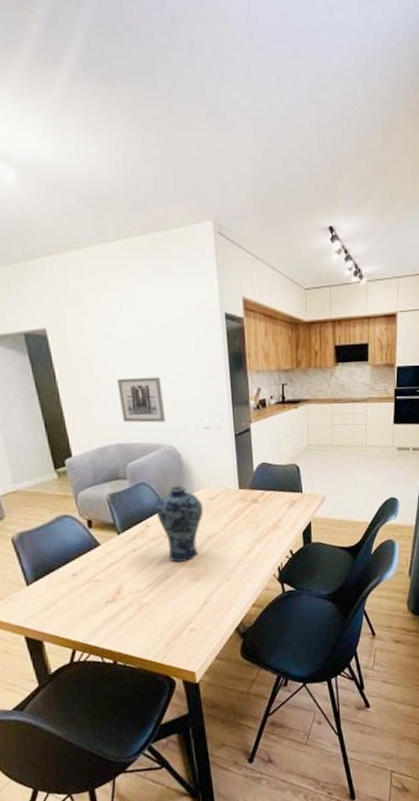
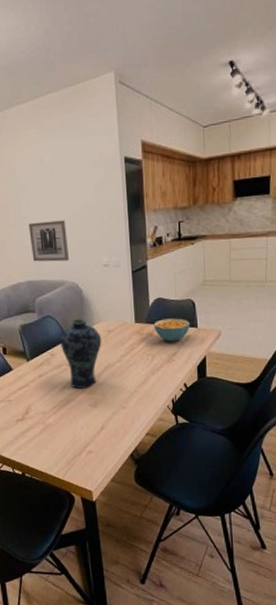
cereal bowl: none [258,483,296,508] -> present [153,318,191,342]

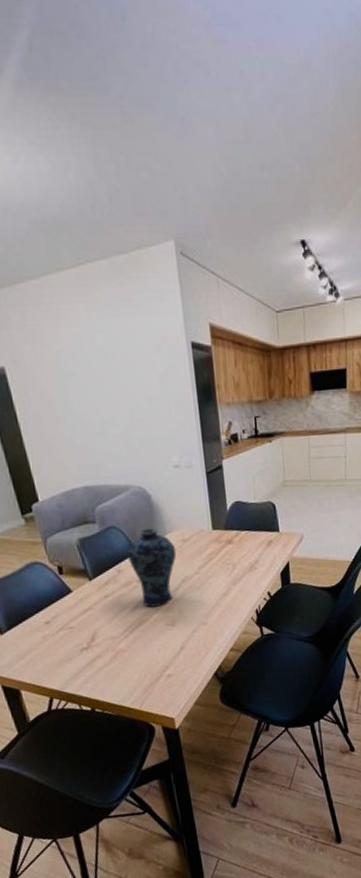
wall art: present [28,220,70,262] -> none [80,414,134,464]
cereal bowl: present [153,318,191,342] -> none [232,522,272,549]

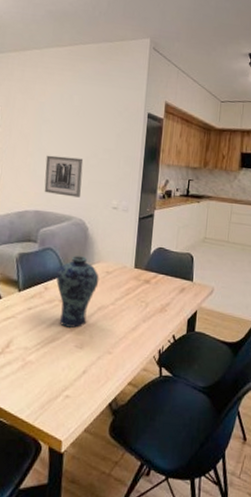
wall art: none [80,414,134,464] -> present [44,155,84,198]

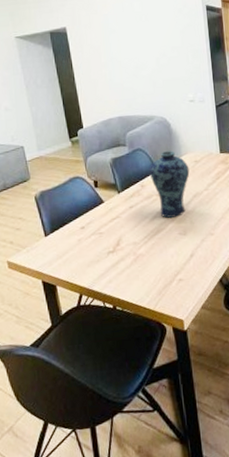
wall art: present [44,155,84,198] -> none [119,60,158,99]

